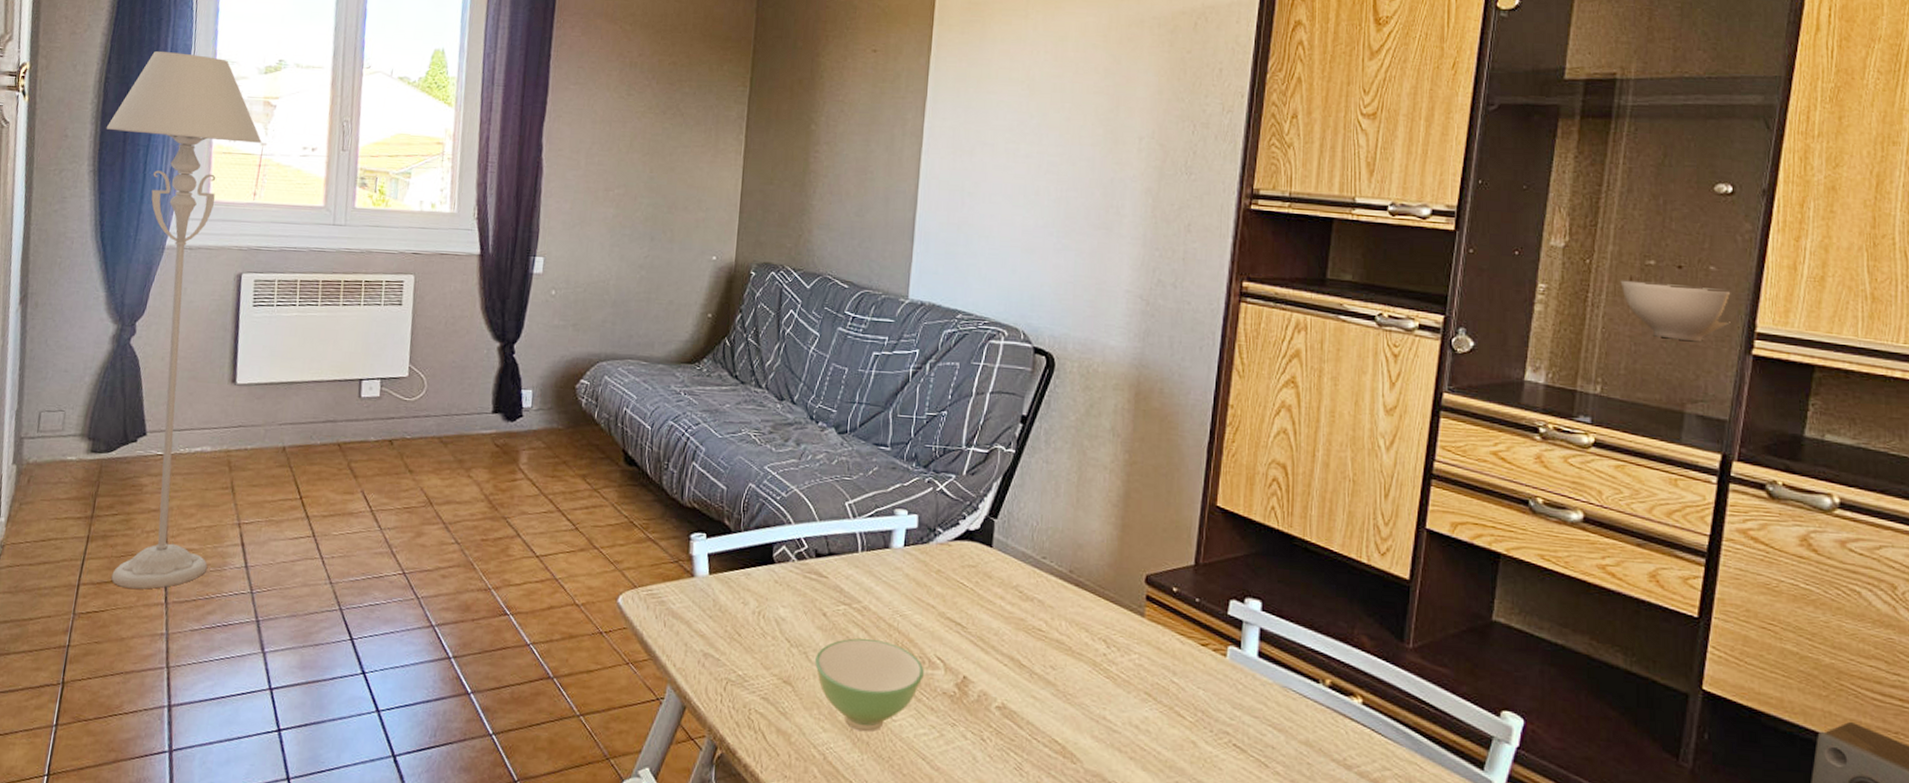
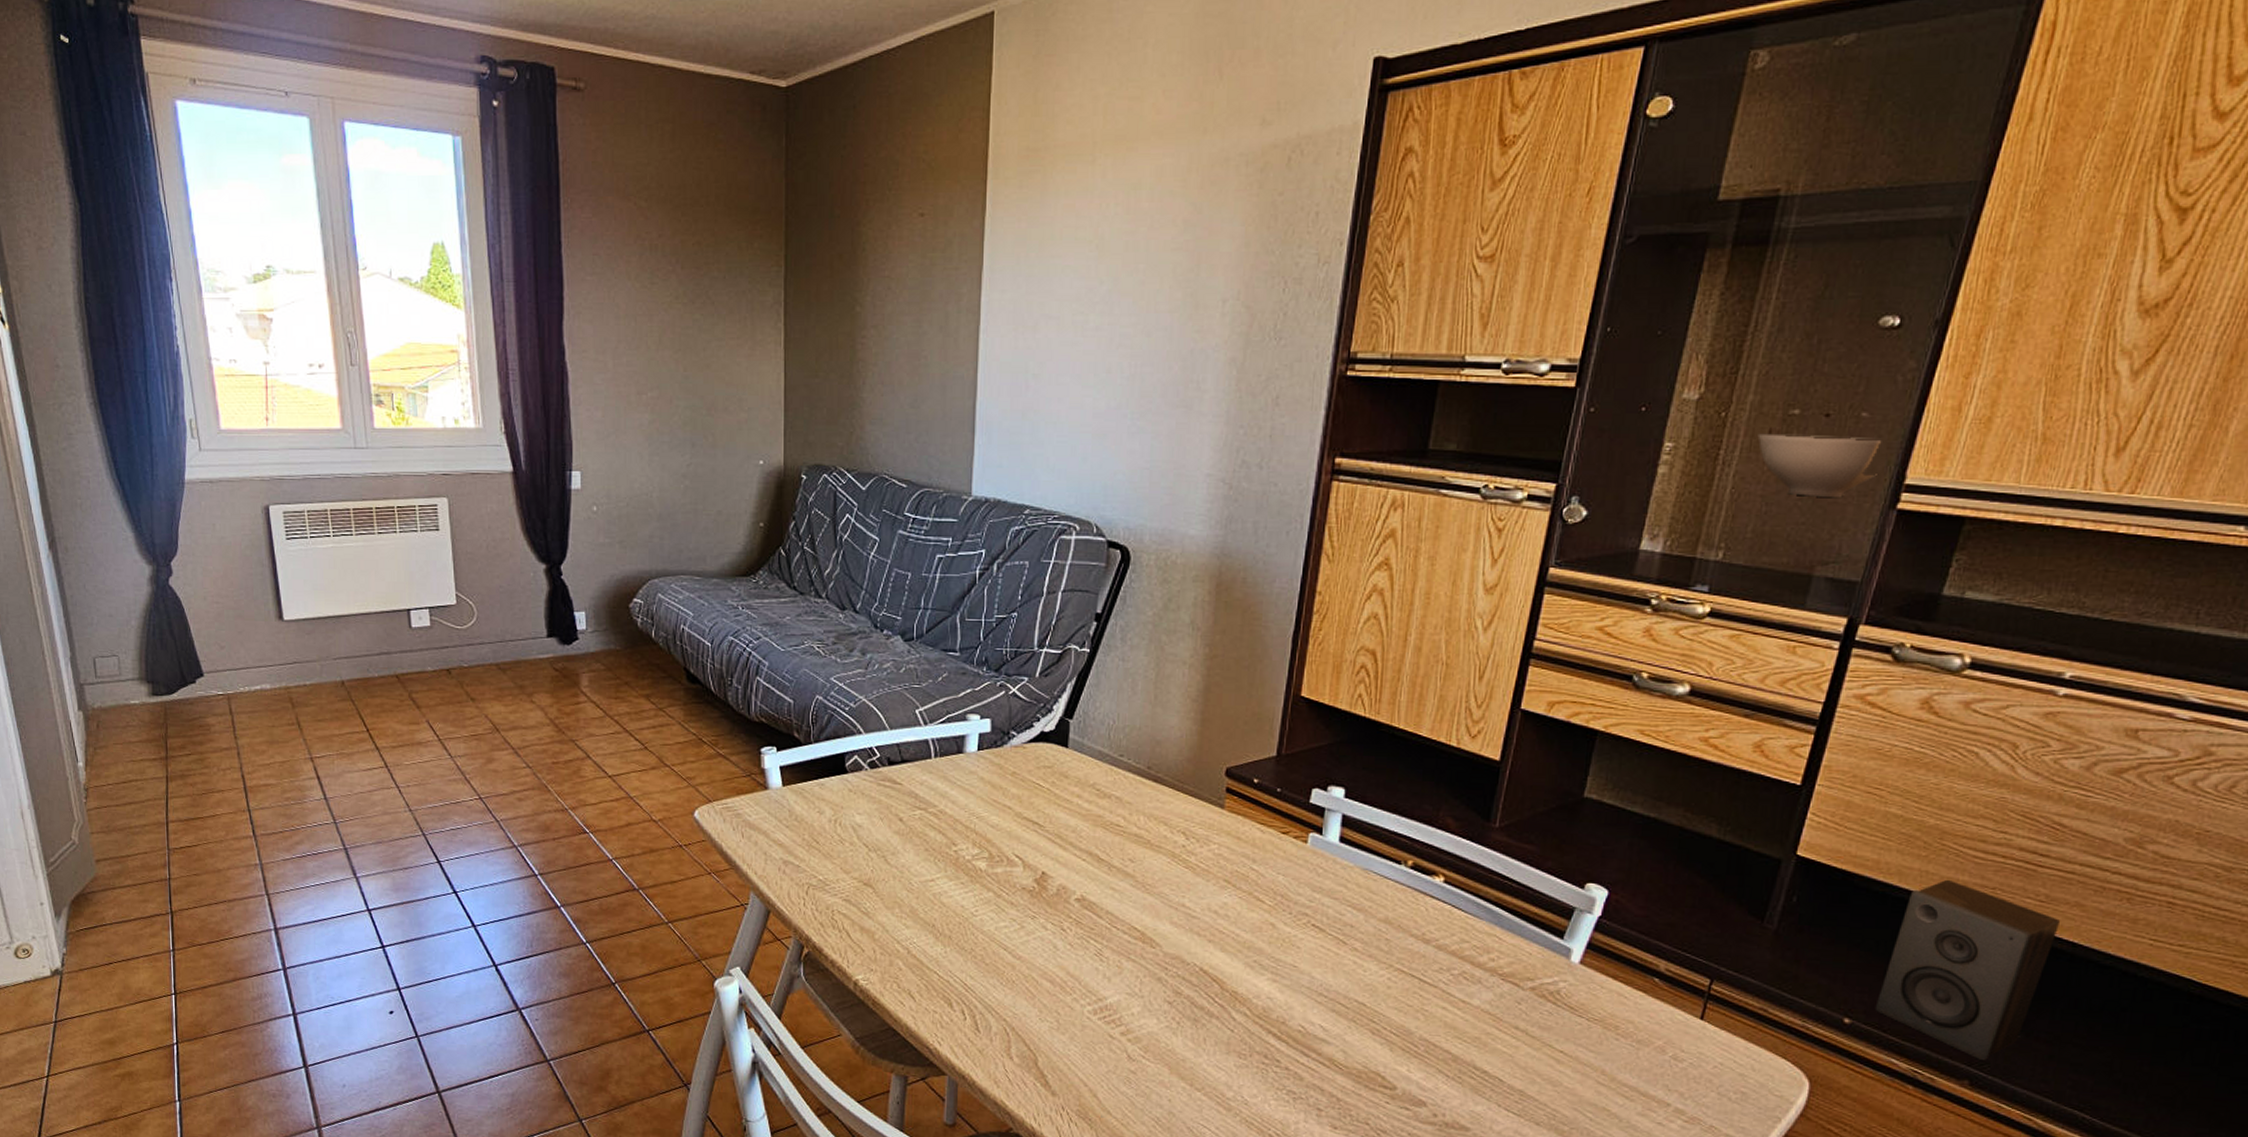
floor lamp: present [106,51,262,589] -> none [97,264,288,824]
bowl: present [815,638,924,732] -> none [894,840,1003,927]

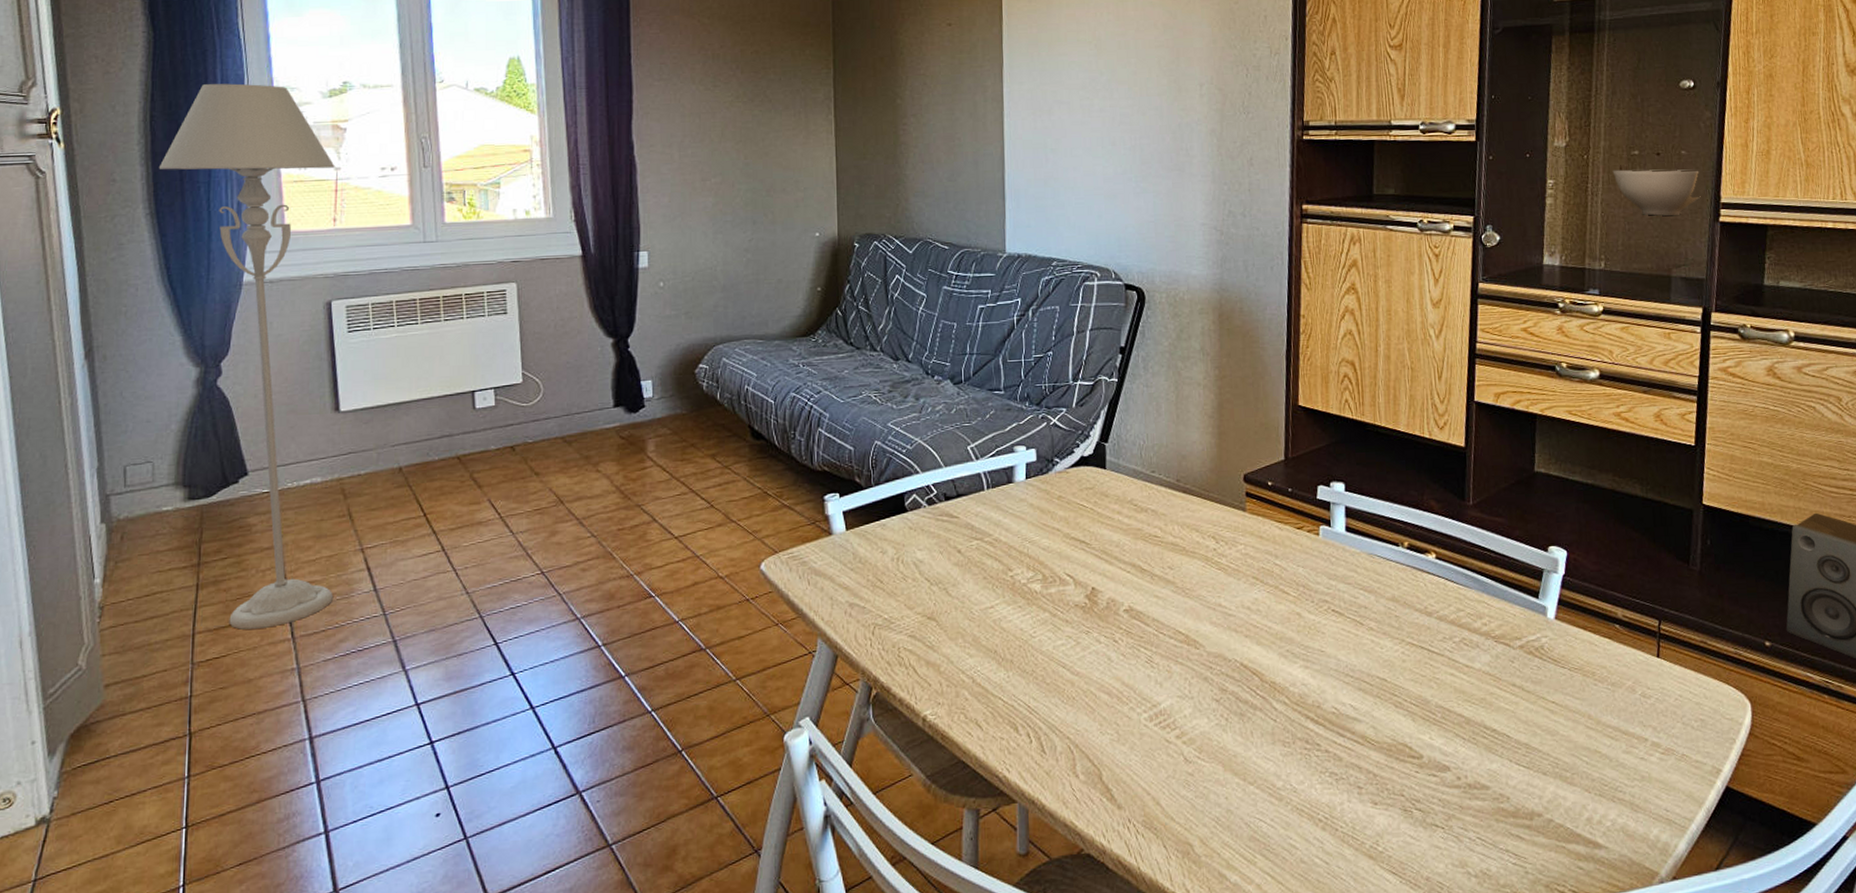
floor lamp: none [97,264,288,824] -> present [158,83,335,630]

